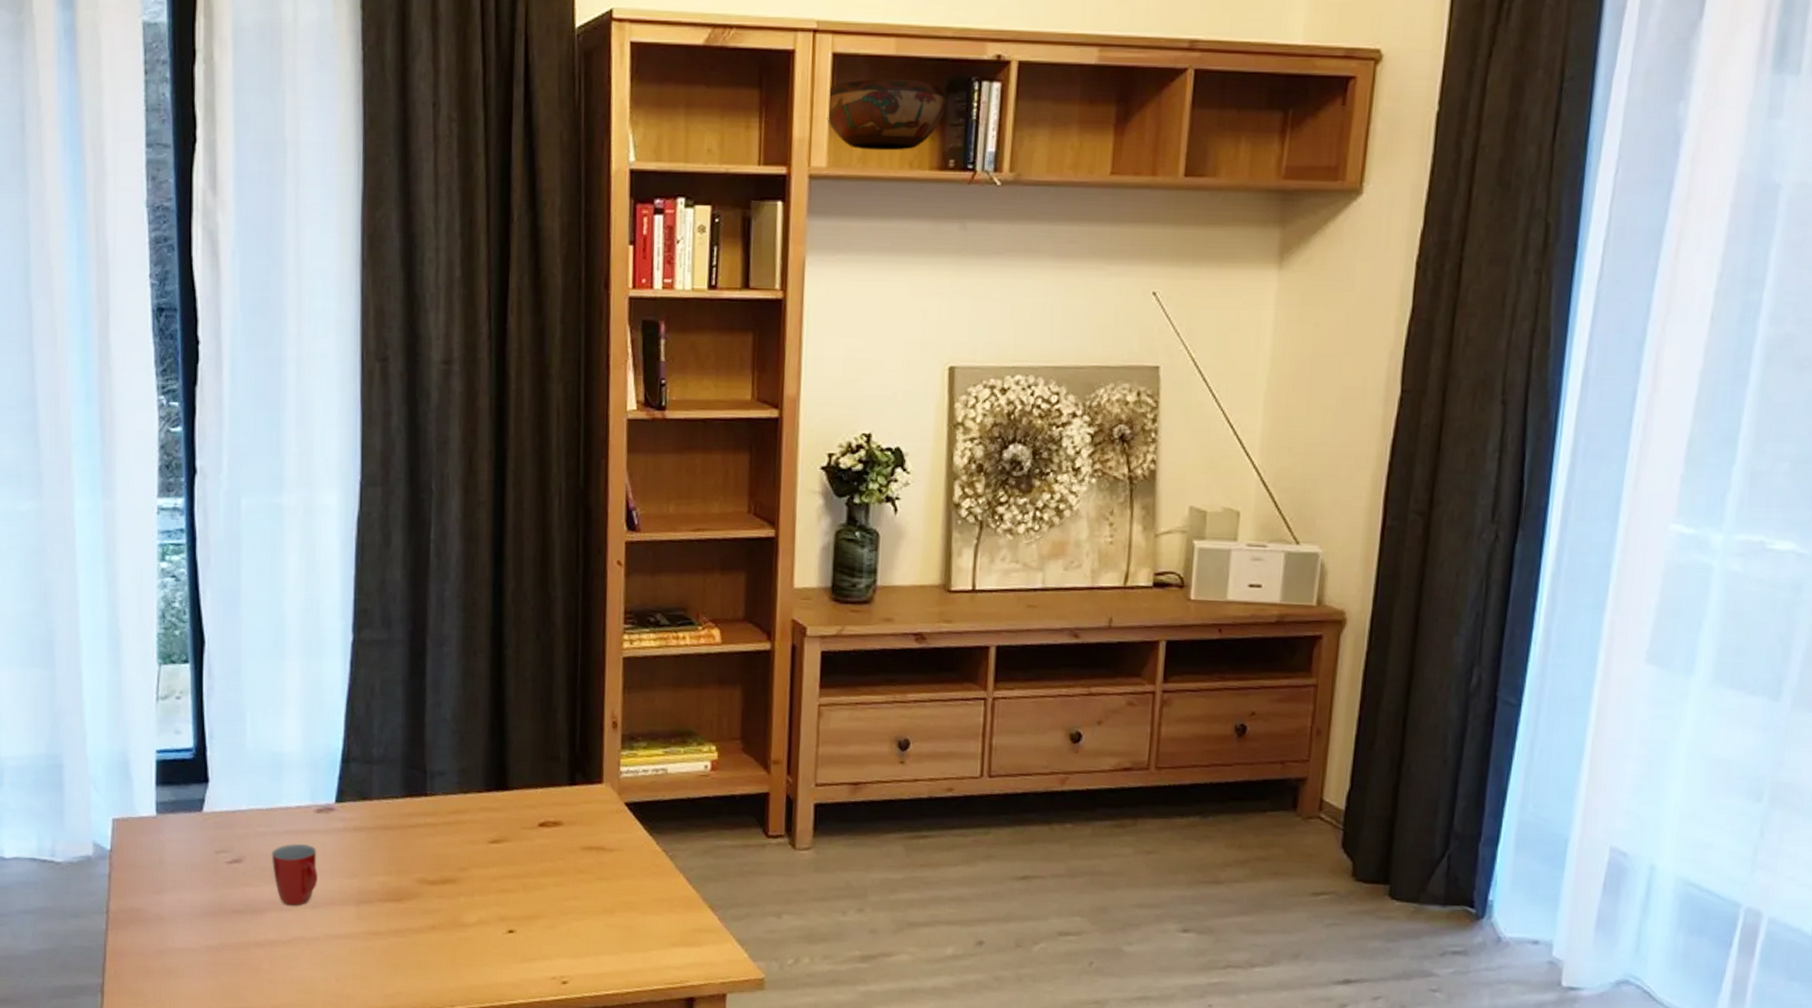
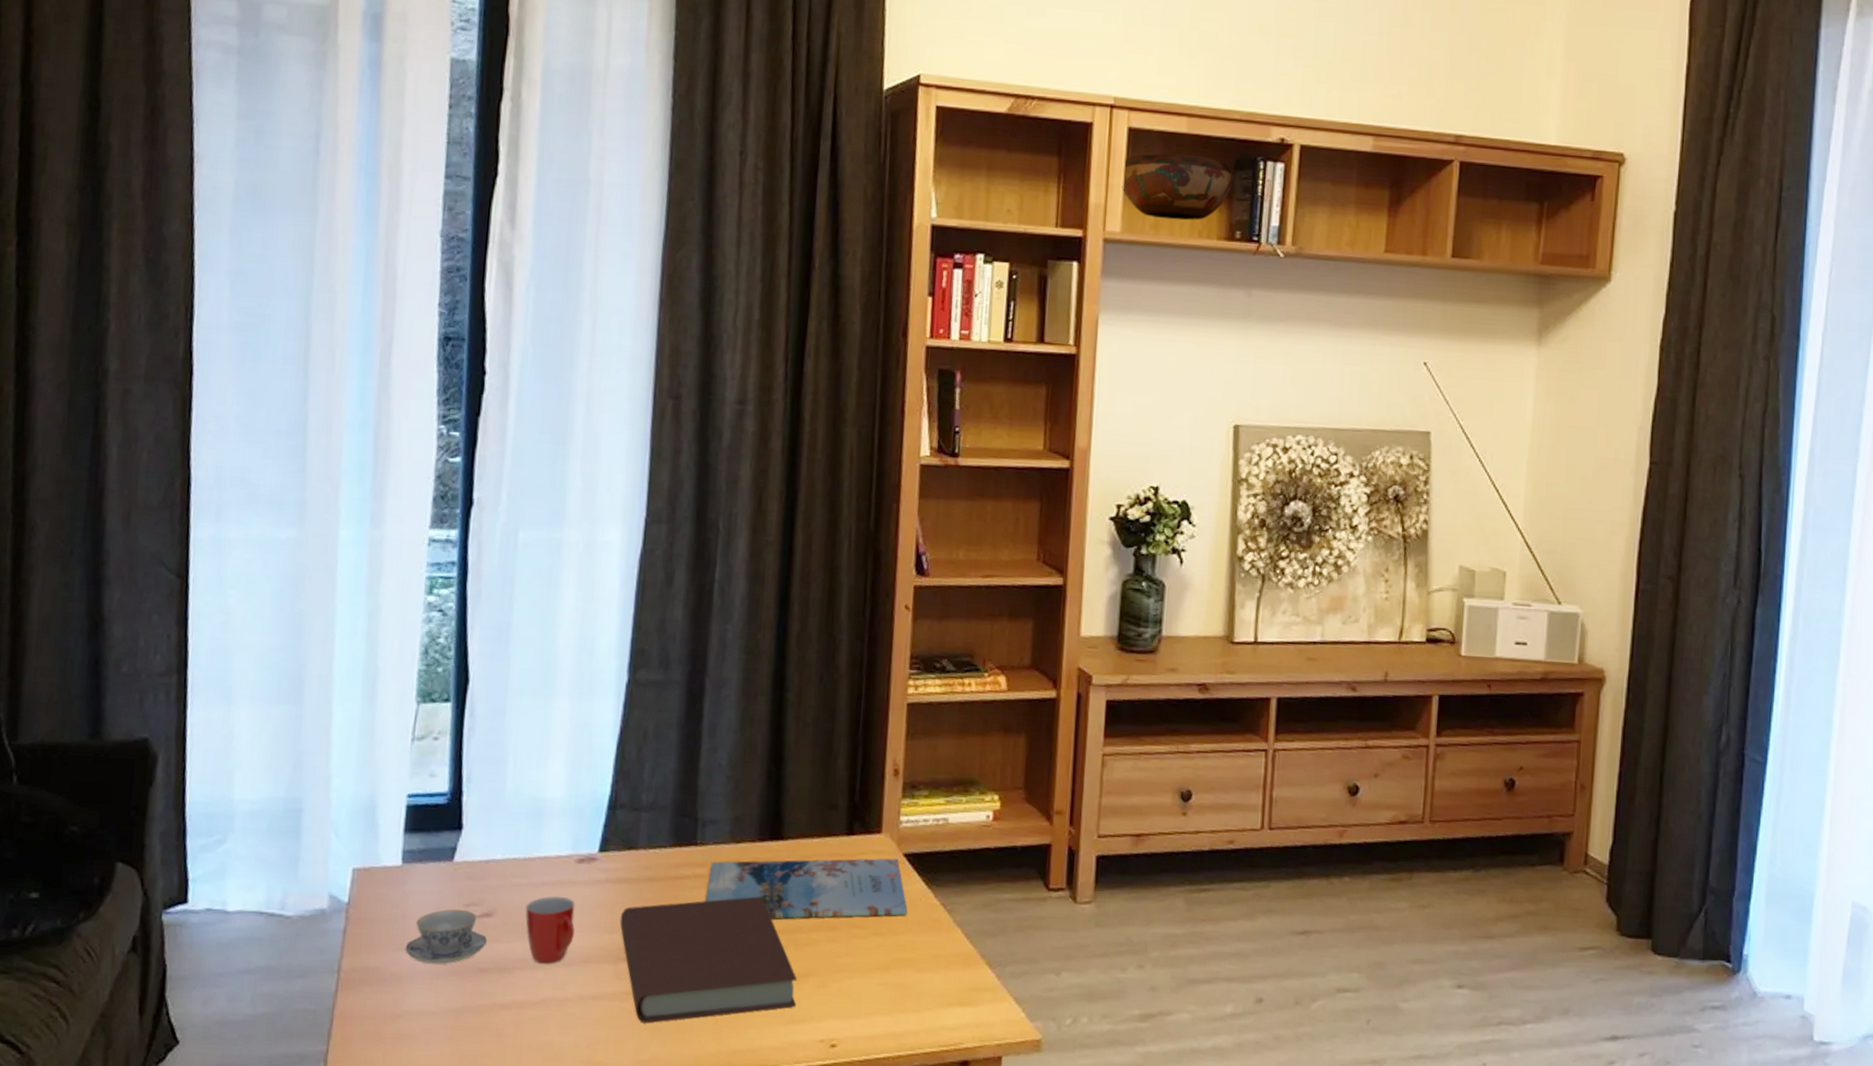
teacup: none [165,856,239,906] -> present [405,909,488,964]
book: none [359,843,529,961] -> present [619,896,798,1023]
magazine: none [437,807,631,865] -> present [705,858,908,919]

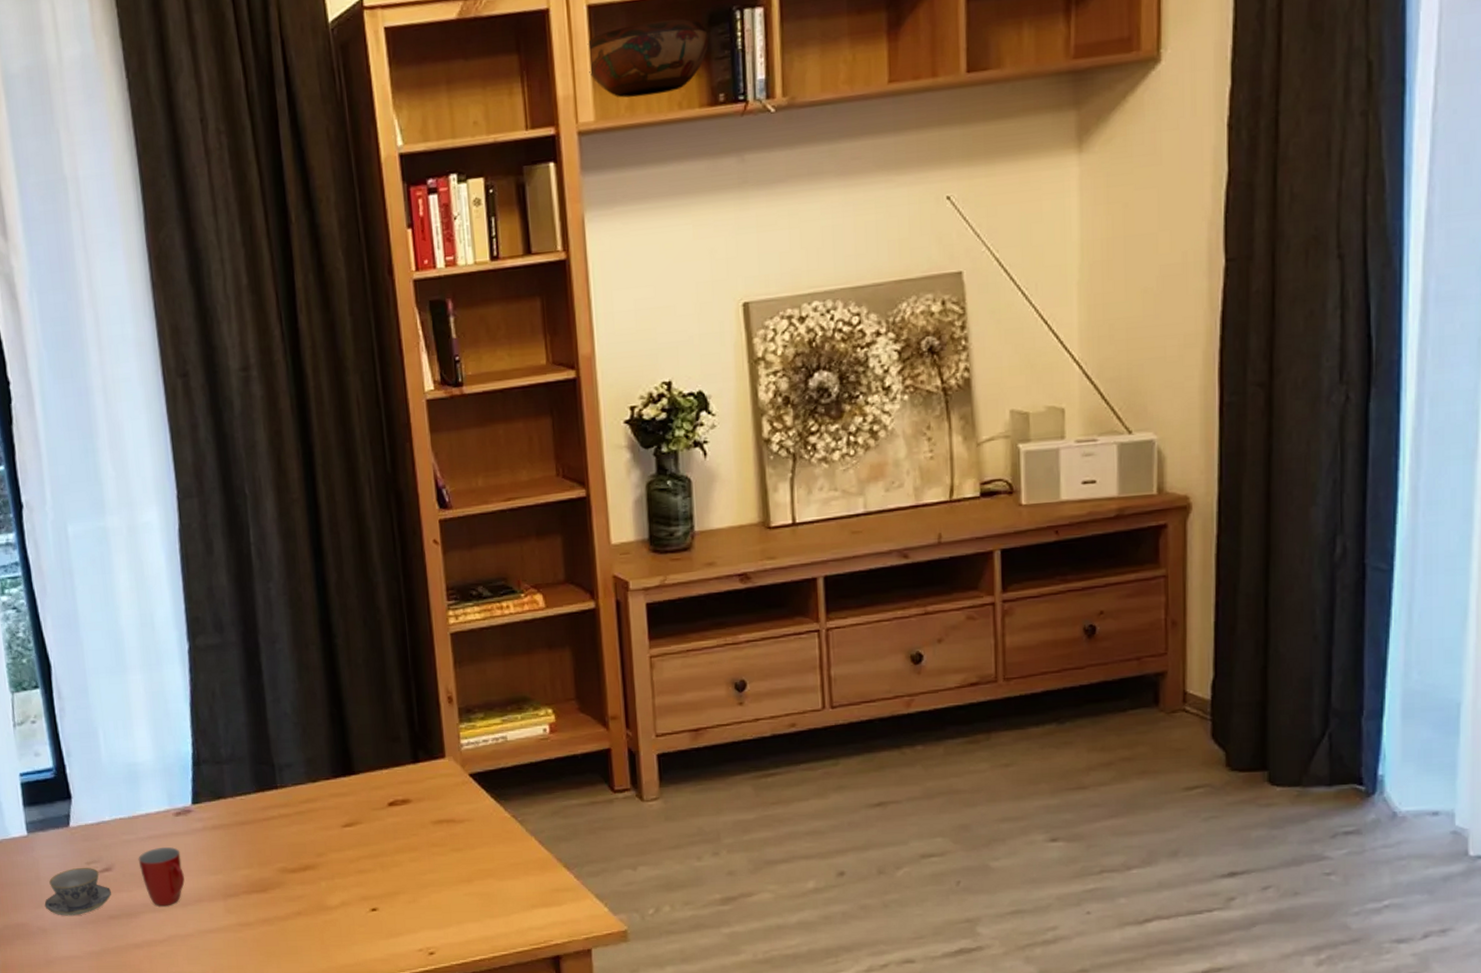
book: present [619,896,798,1023] -> none [221,828,392,949]
magazine: present [705,858,908,919] -> none [293,779,481,847]

